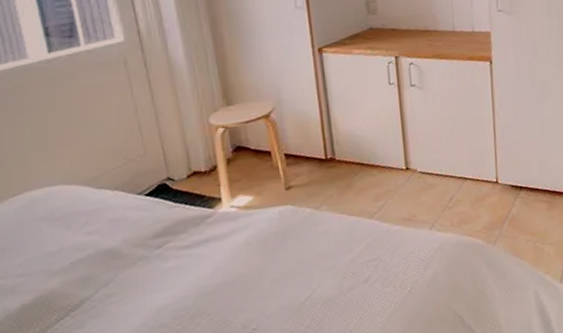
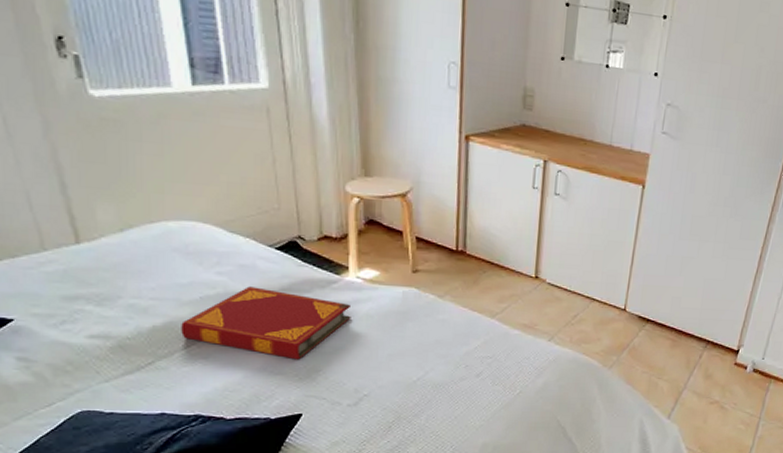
hardback book: none [52,236,230,312] -> present [181,286,351,360]

